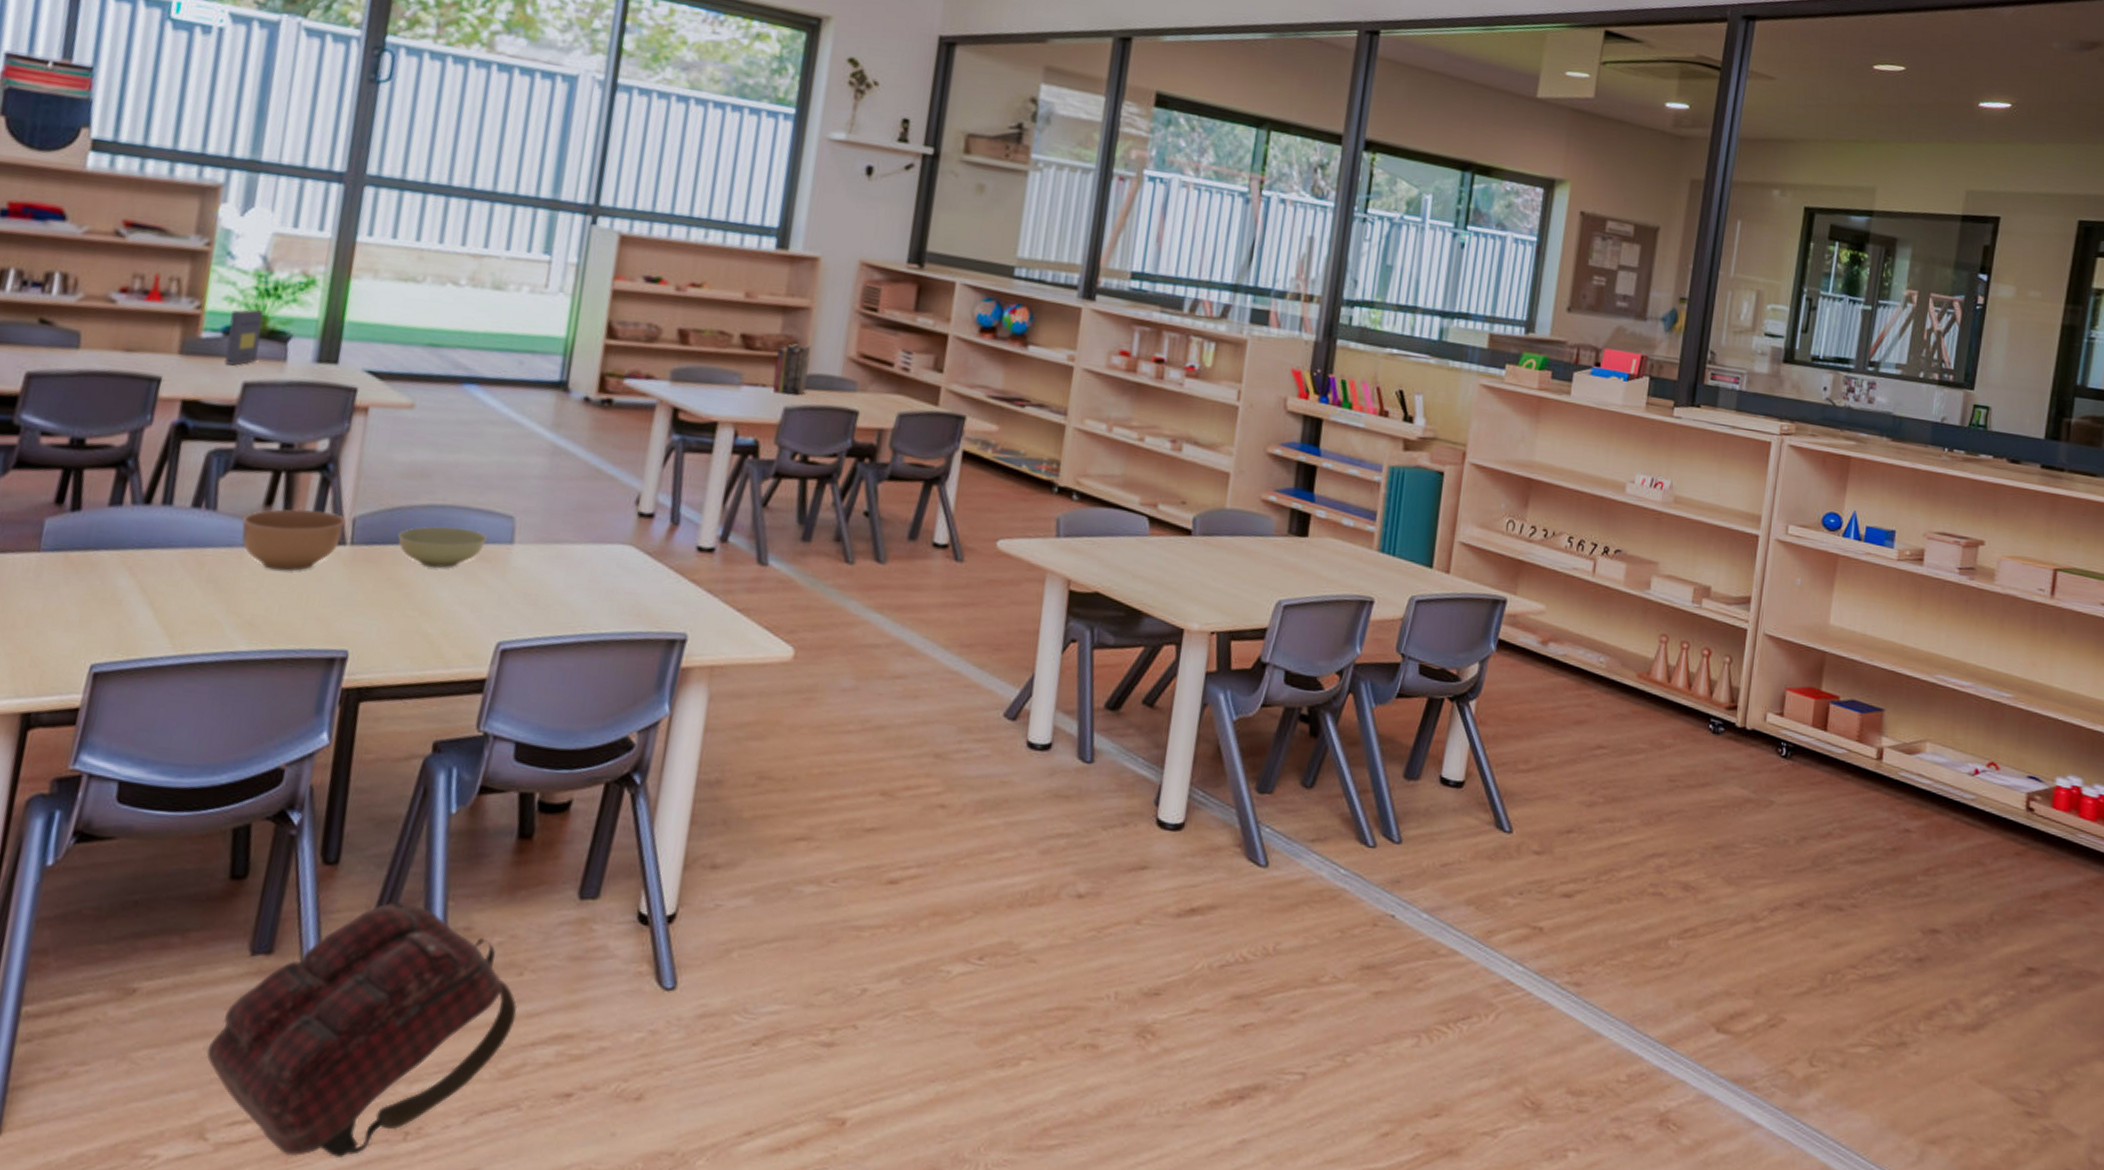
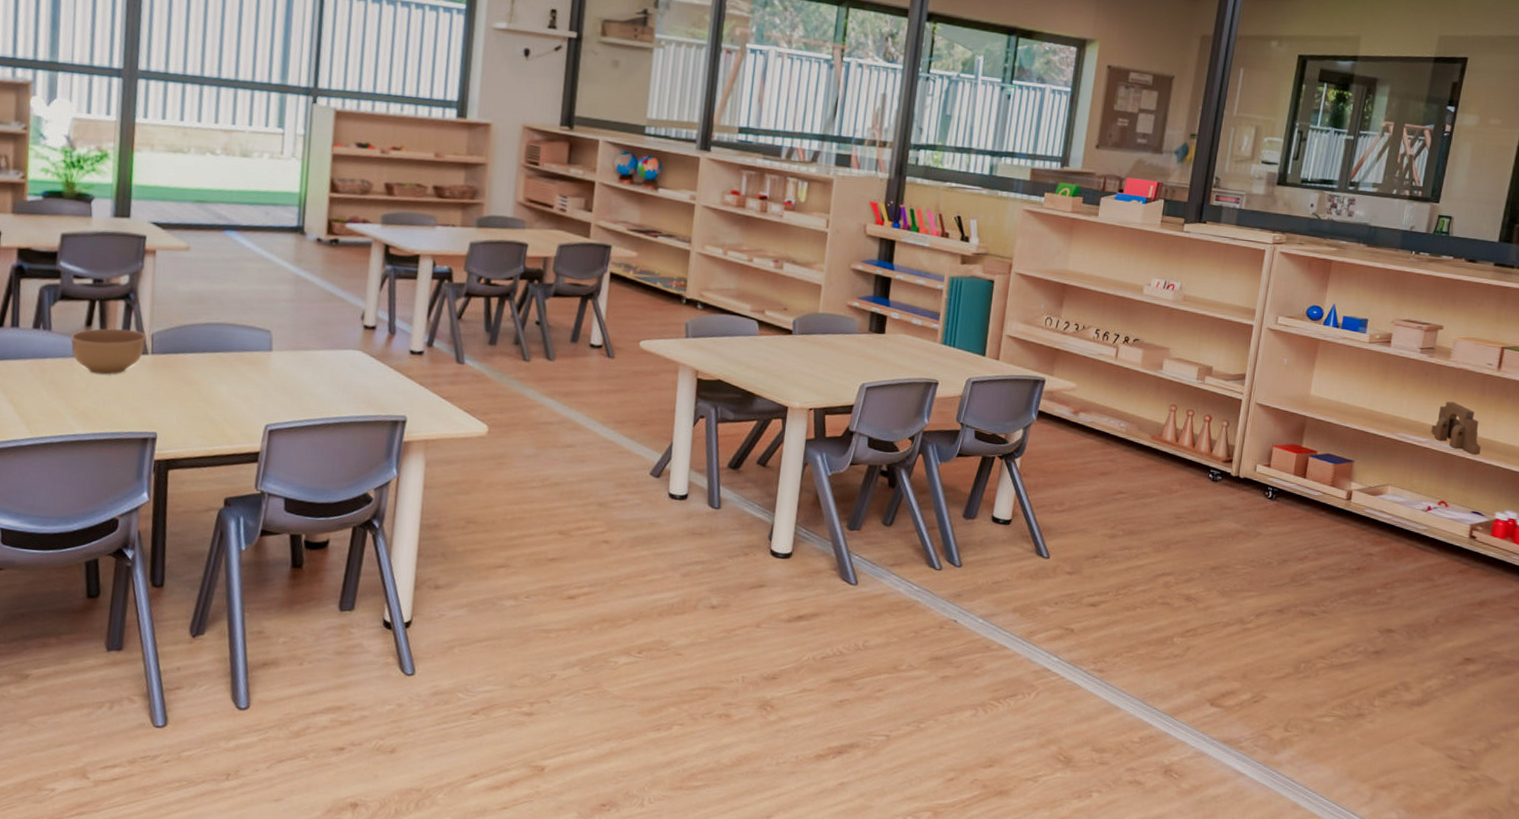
backpack: present [206,901,518,1158] -> none [82,613,301,791]
book: present [224,309,264,366] -> none [46,178,72,221]
bowl: present [397,526,487,568] -> none [185,339,252,370]
books: present [773,344,811,397] -> none [460,192,489,234]
wooden toy: none [1975,635,2036,704] -> present [1431,401,1481,455]

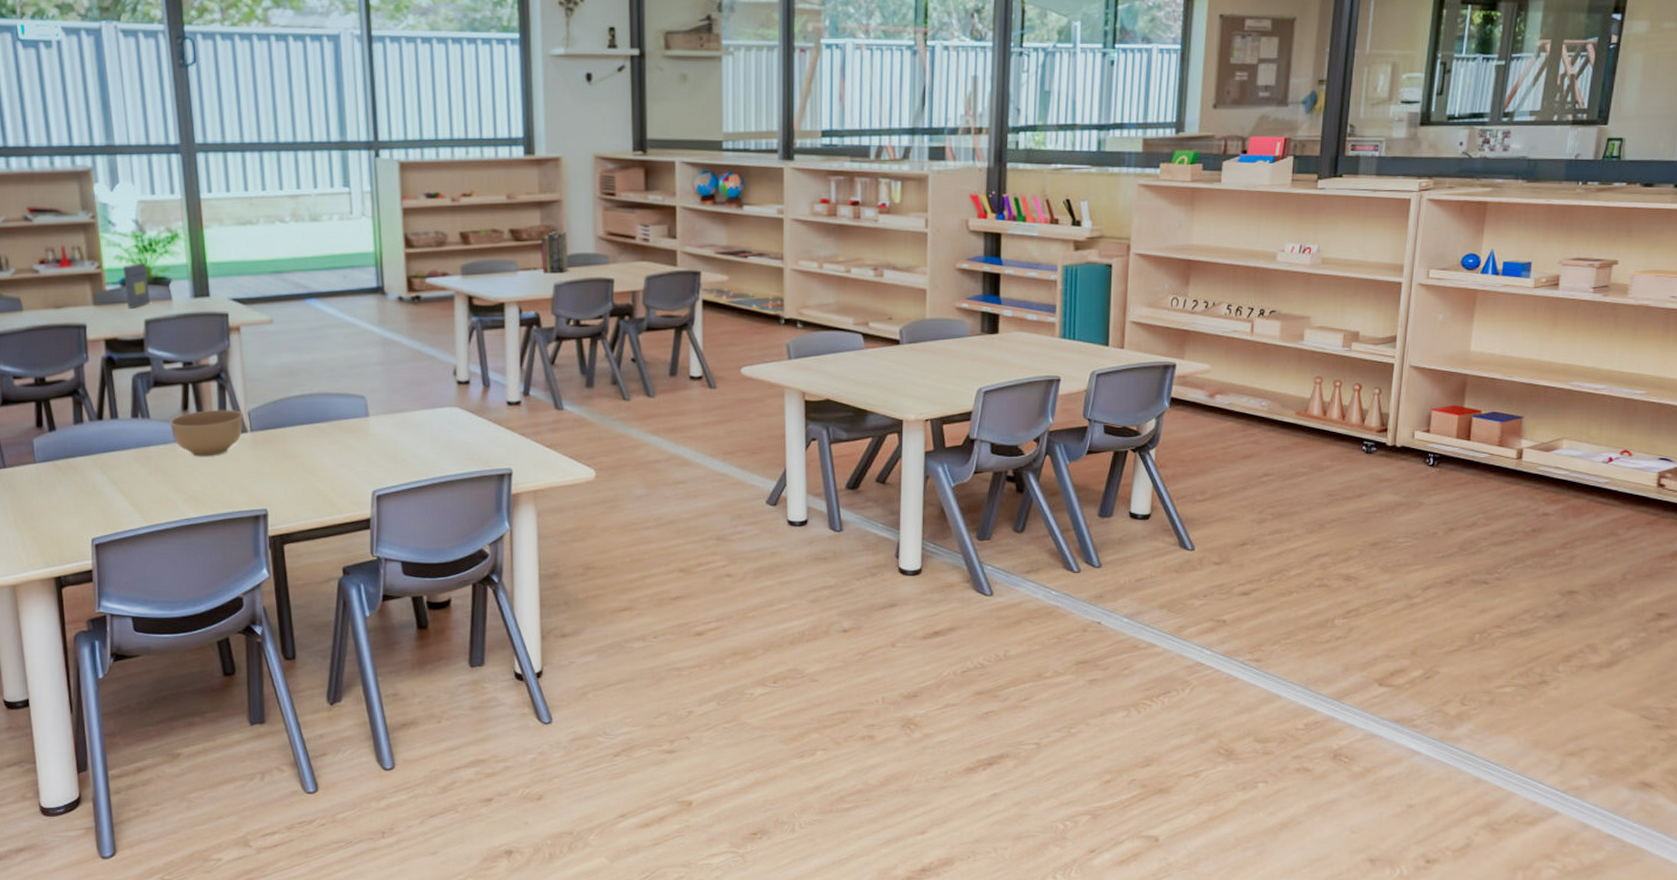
book: none [46,178,72,221] -> present [123,263,151,308]
books: none [460,192,489,234] -> present [540,231,569,275]
wooden toy: present [1431,401,1481,455] -> none [1609,342,1667,397]

